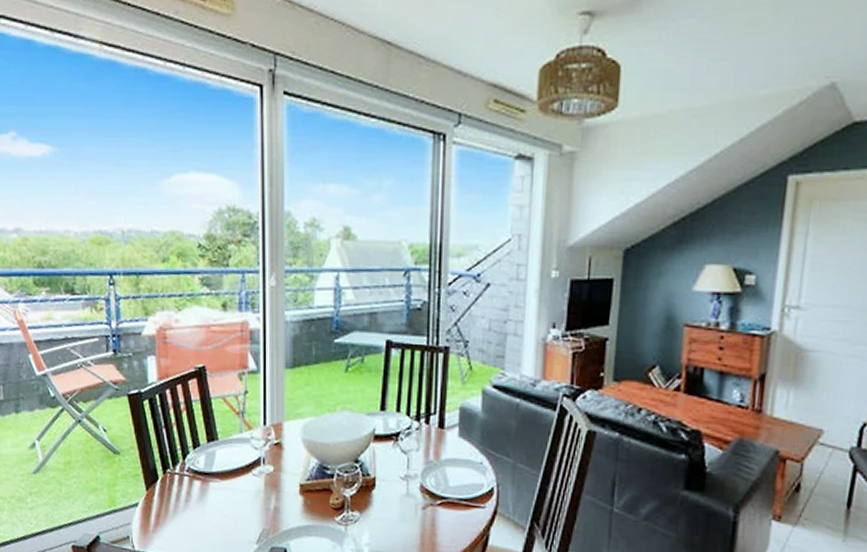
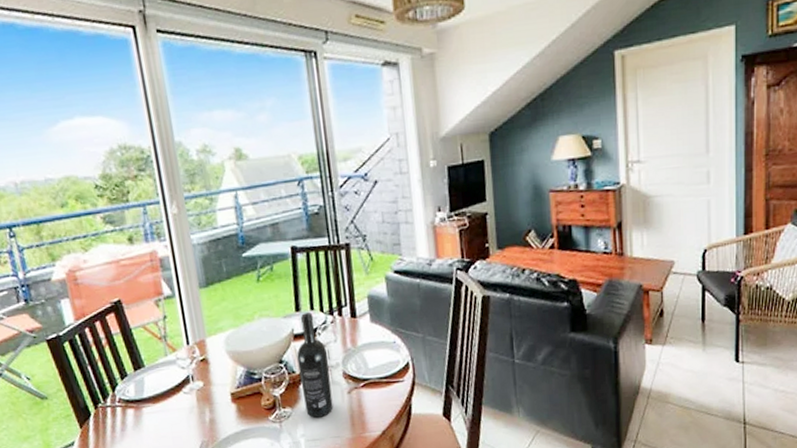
wine bottle: none [374,414,408,530] -> present [297,312,333,419]

